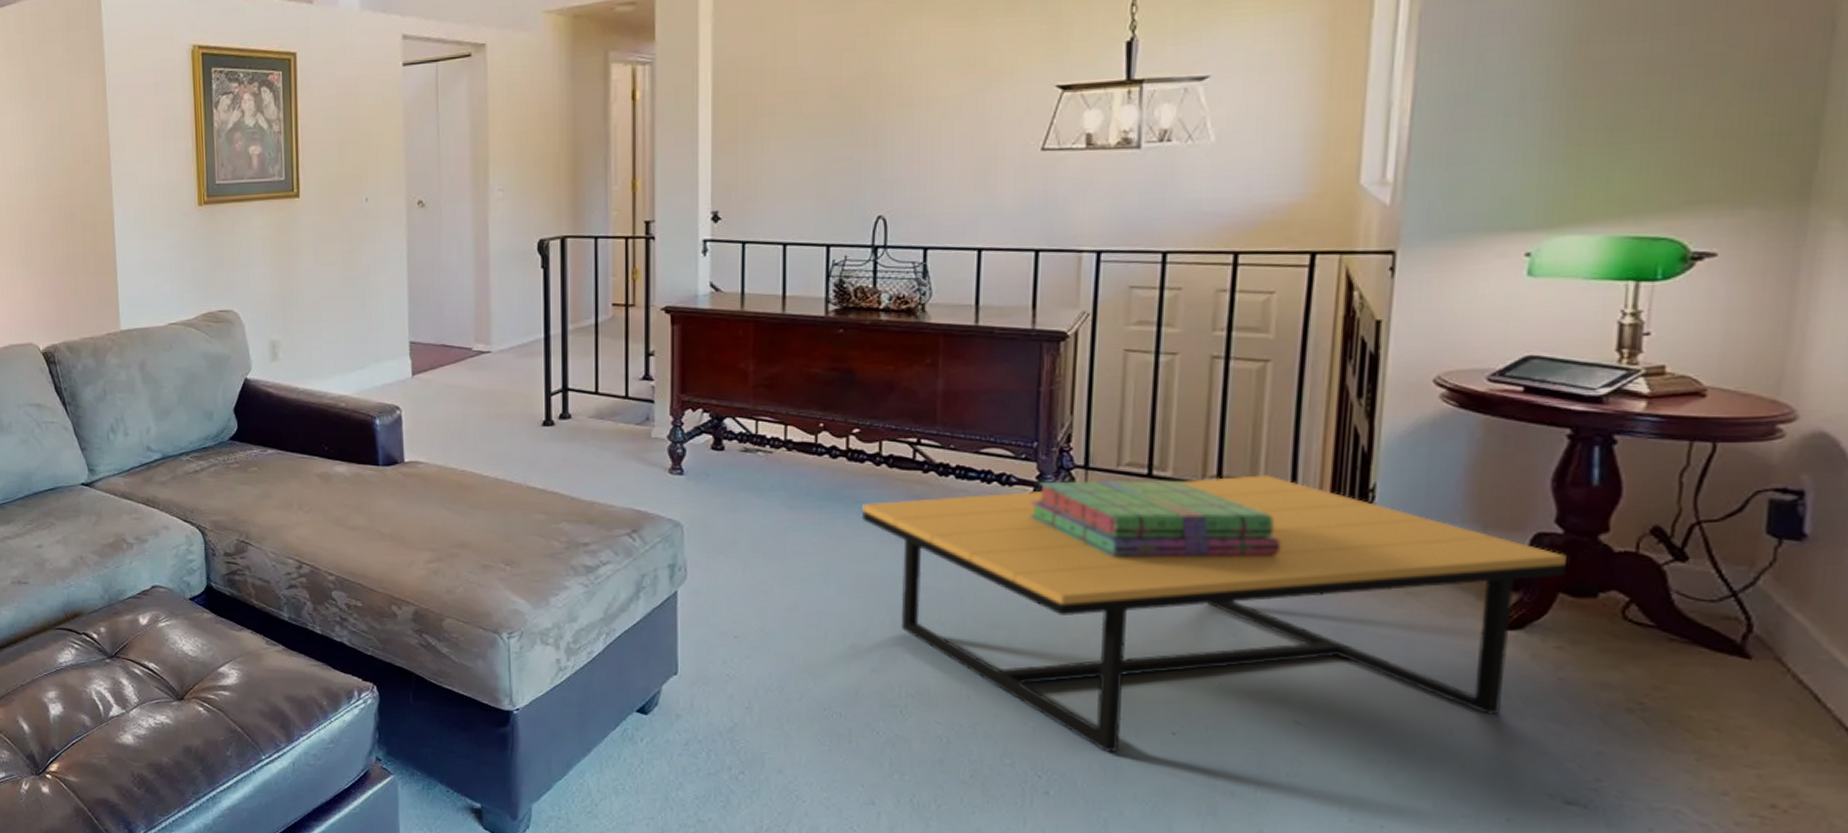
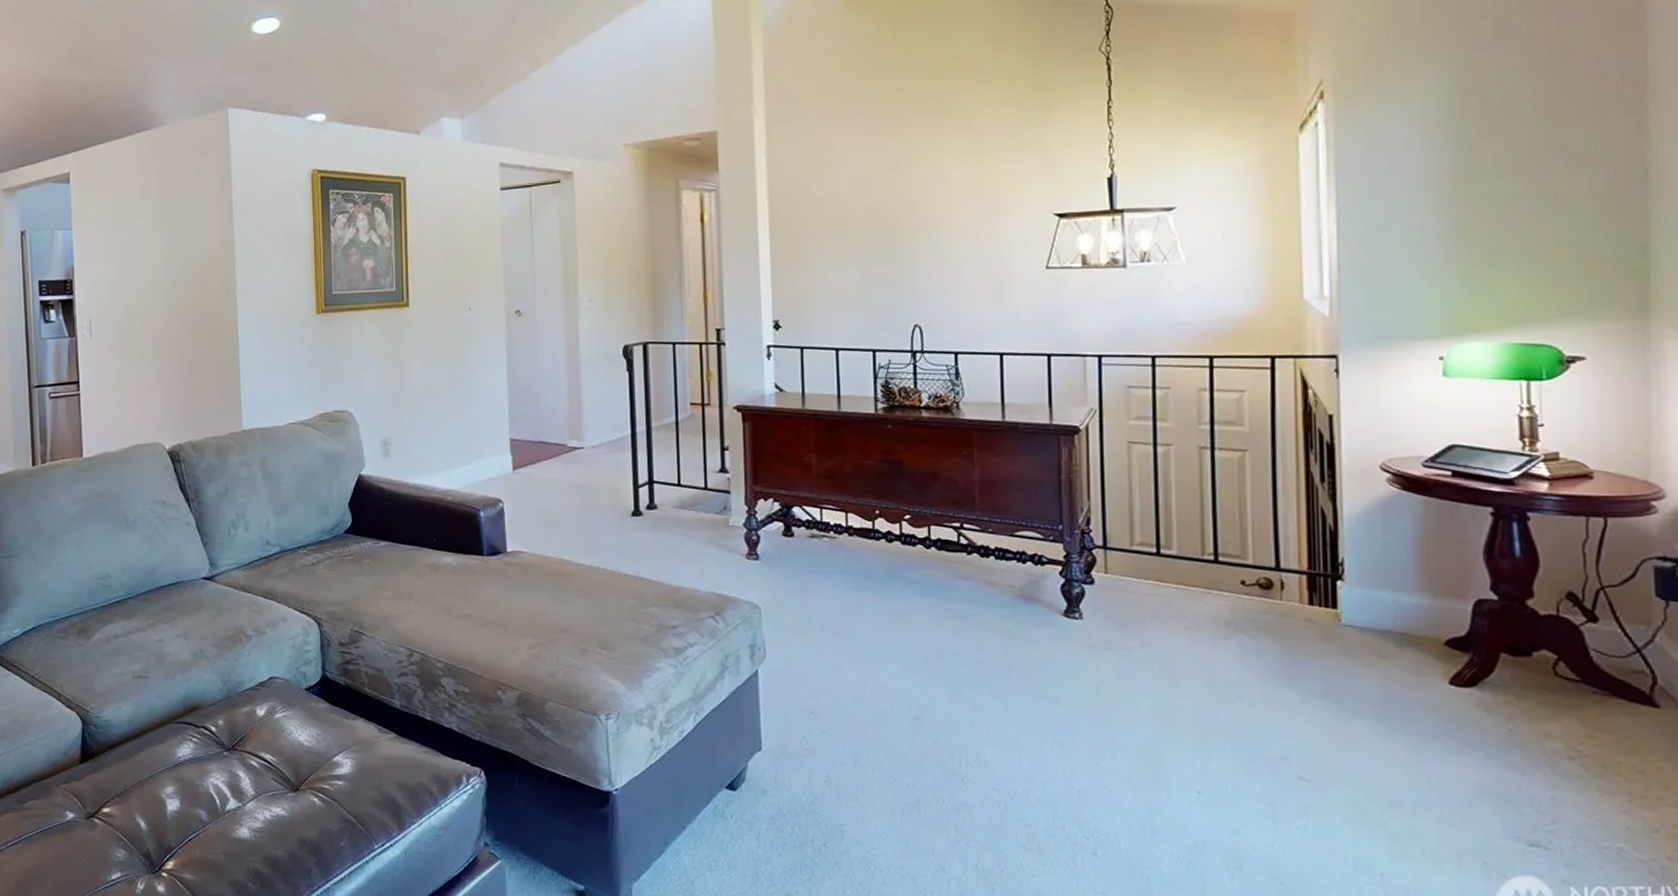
coffee table: present [861,475,1567,752] -> none [916,552,1505,812]
stack of books: present [1030,480,1281,558] -> none [1060,558,1273,628]

